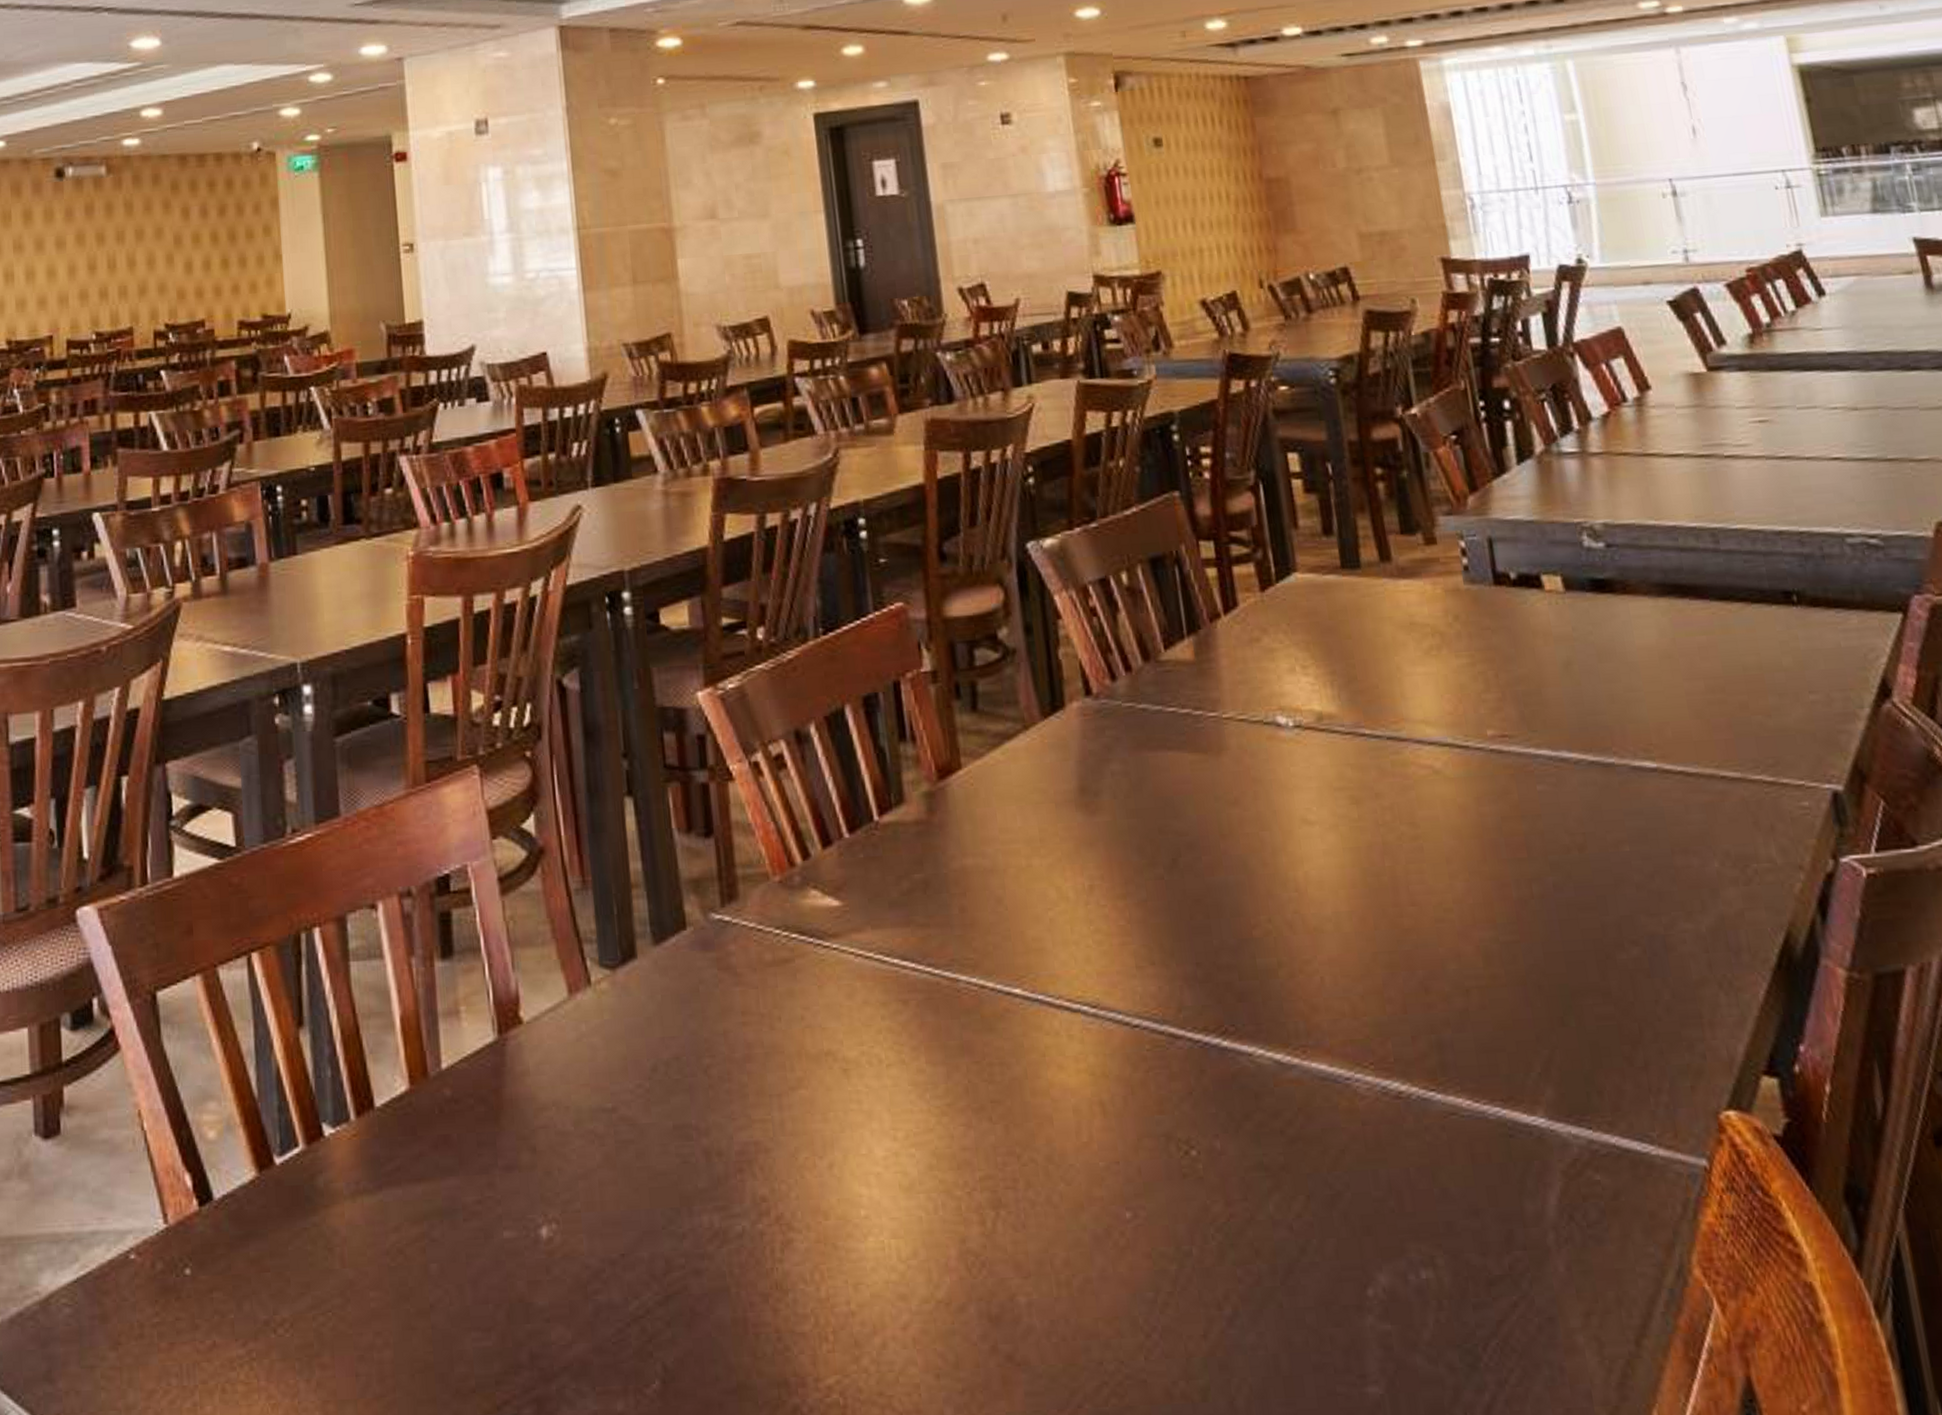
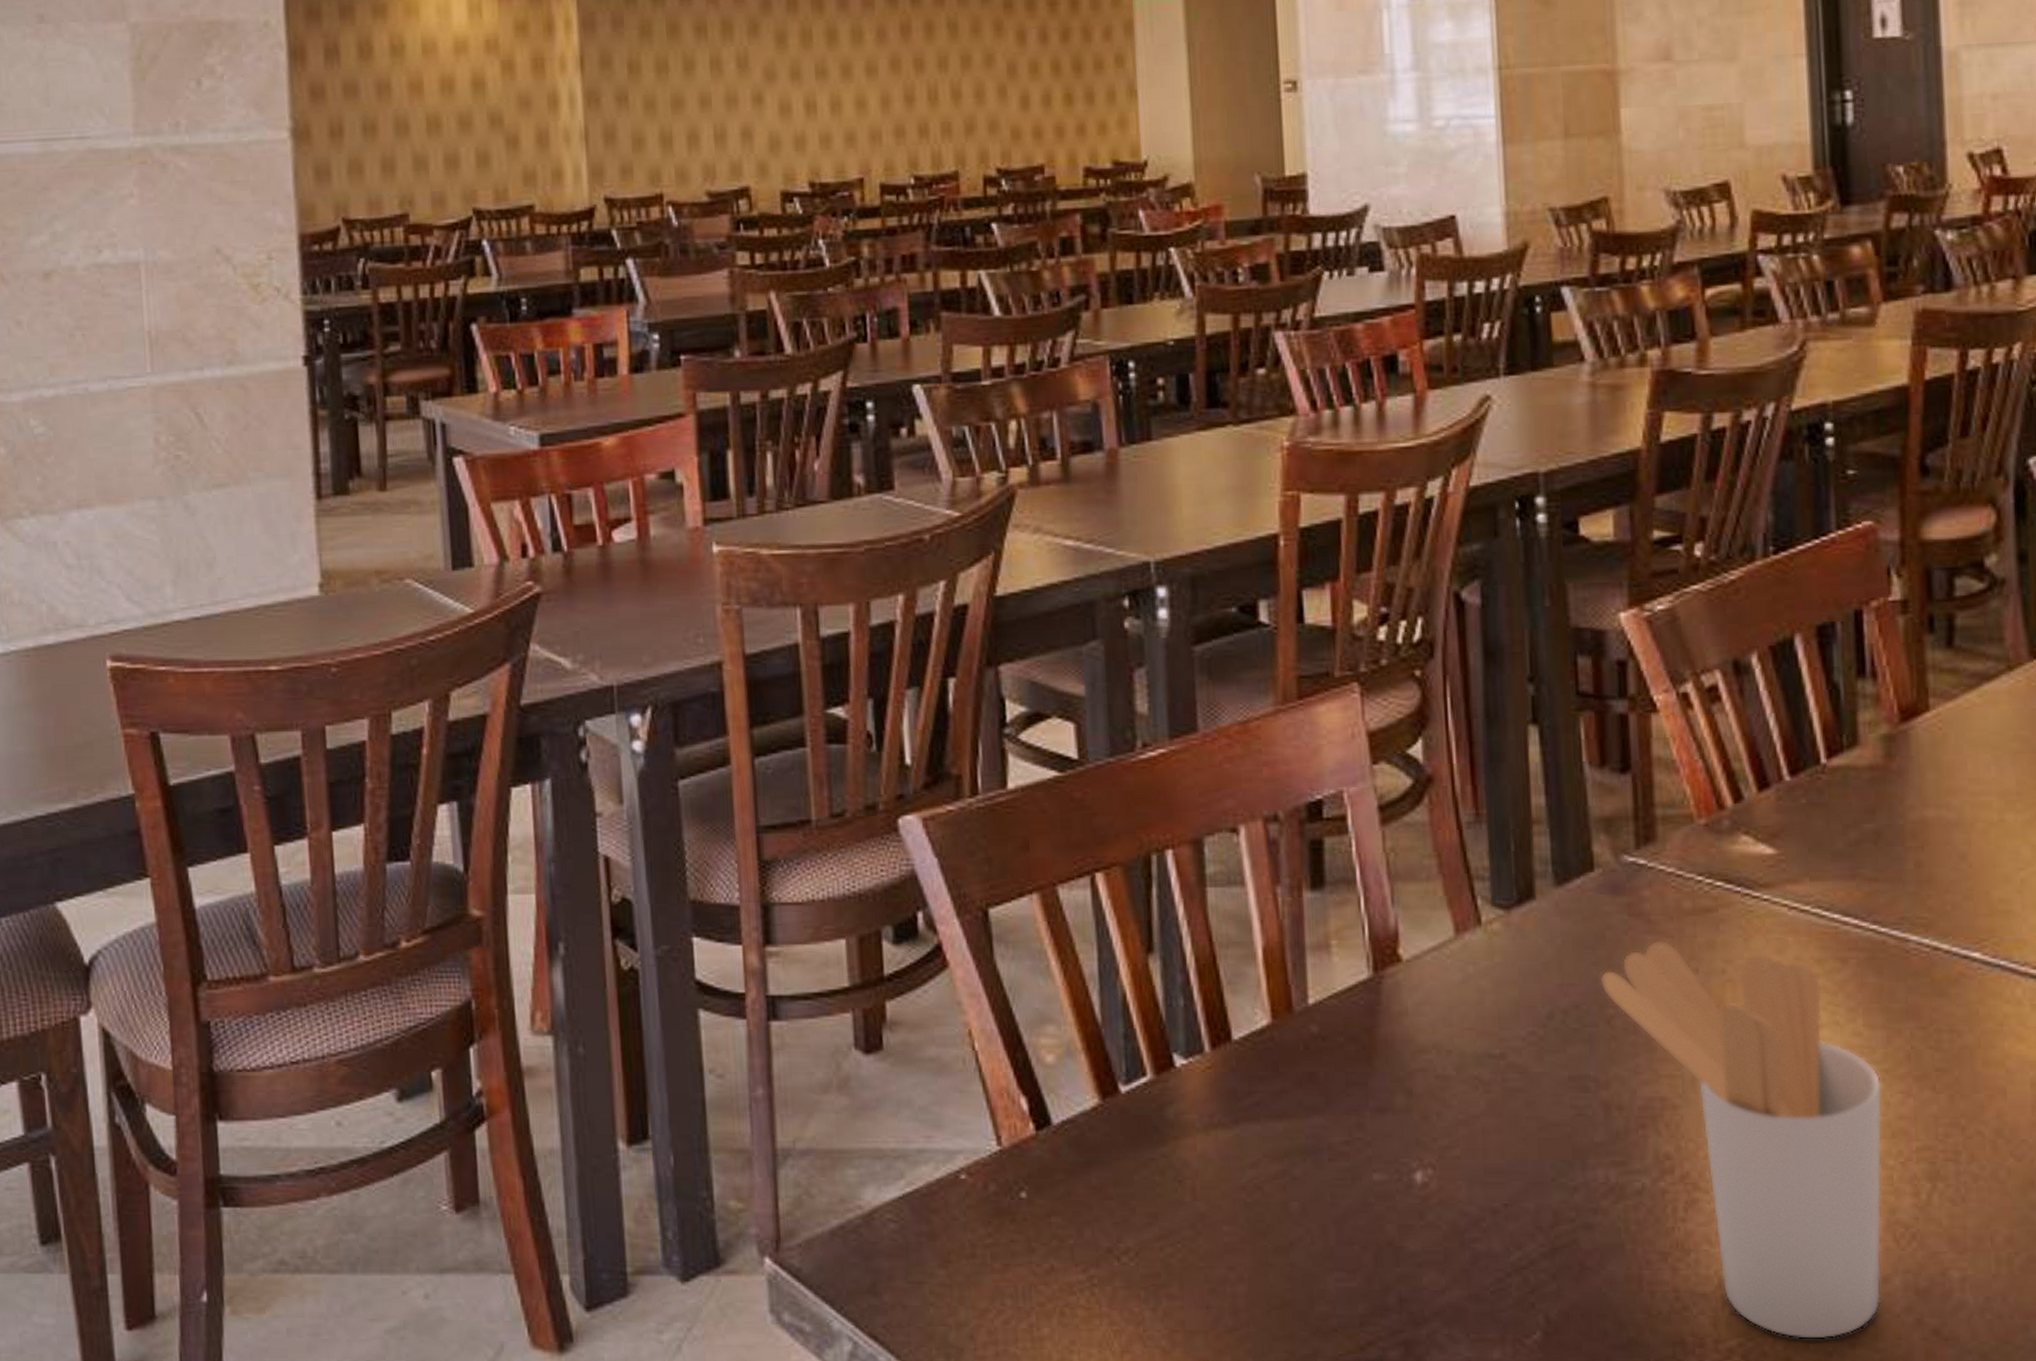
utensil holder: none [696,991,959,1374] -> present [1599,940,1883,1340]

